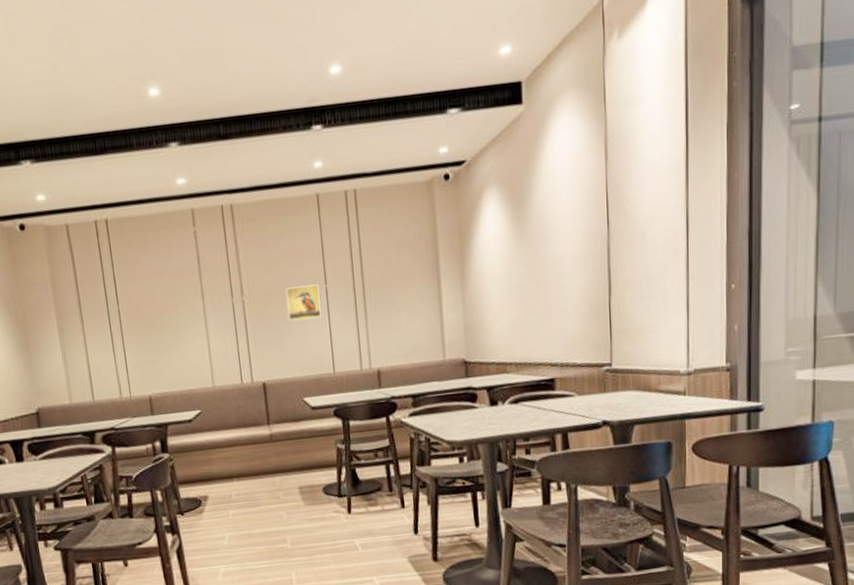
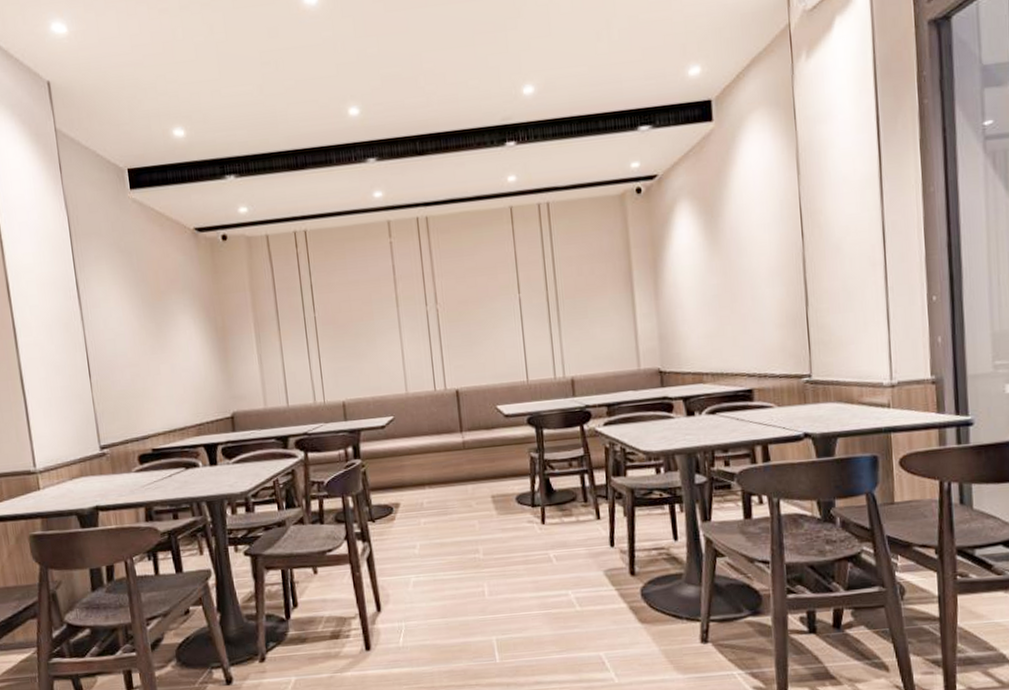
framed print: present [285,284,321,322] -> none [479,293,515,330]

